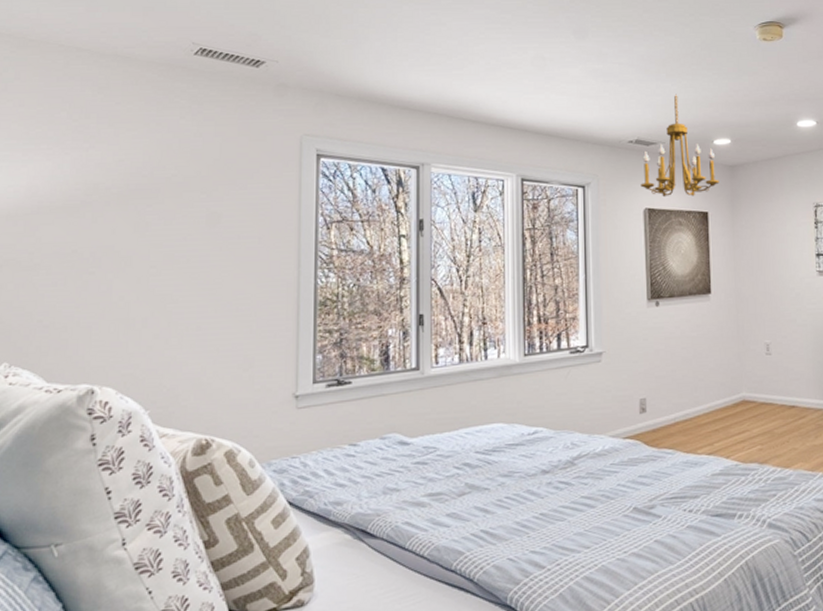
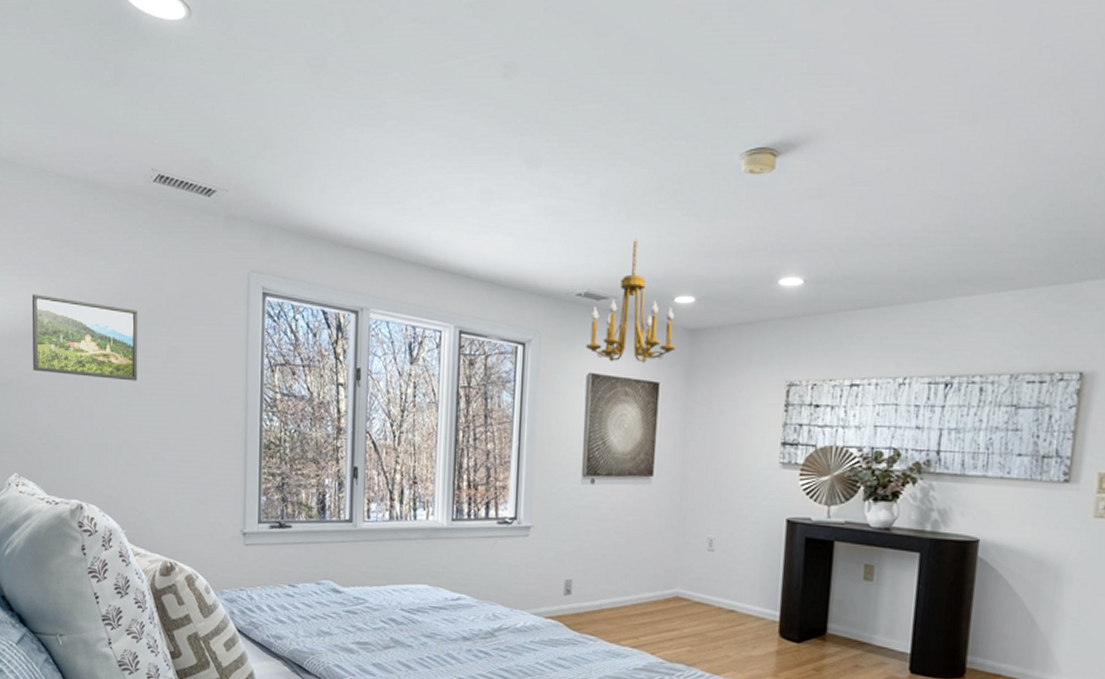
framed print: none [36,168,173,251] -> present [32,294,138,381]

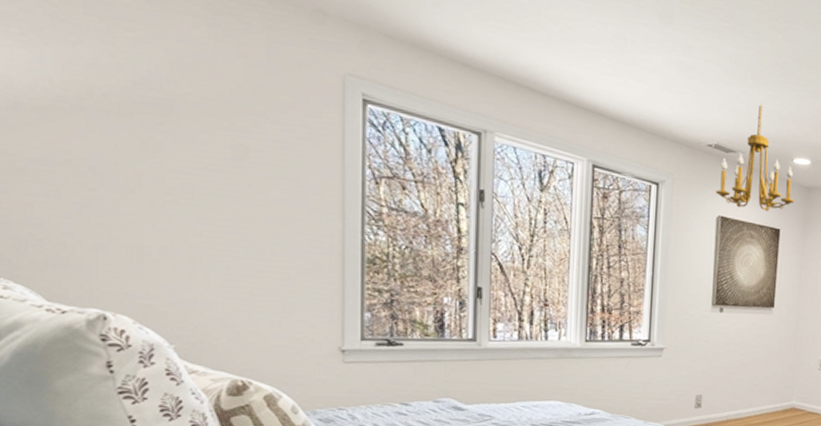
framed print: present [32,294,138,381] -> none [11,56,189,178]

